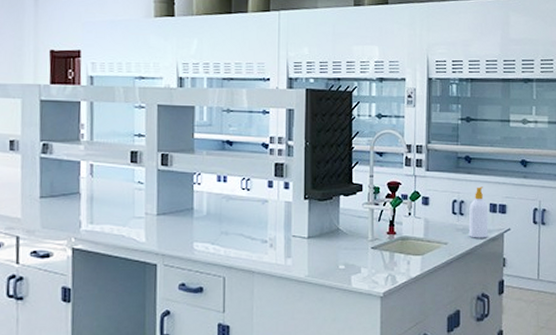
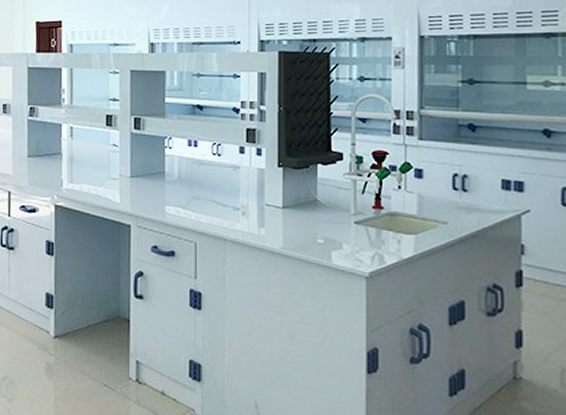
soap bottle: present [468,187,488,238] -> none [474,159,500,220]

